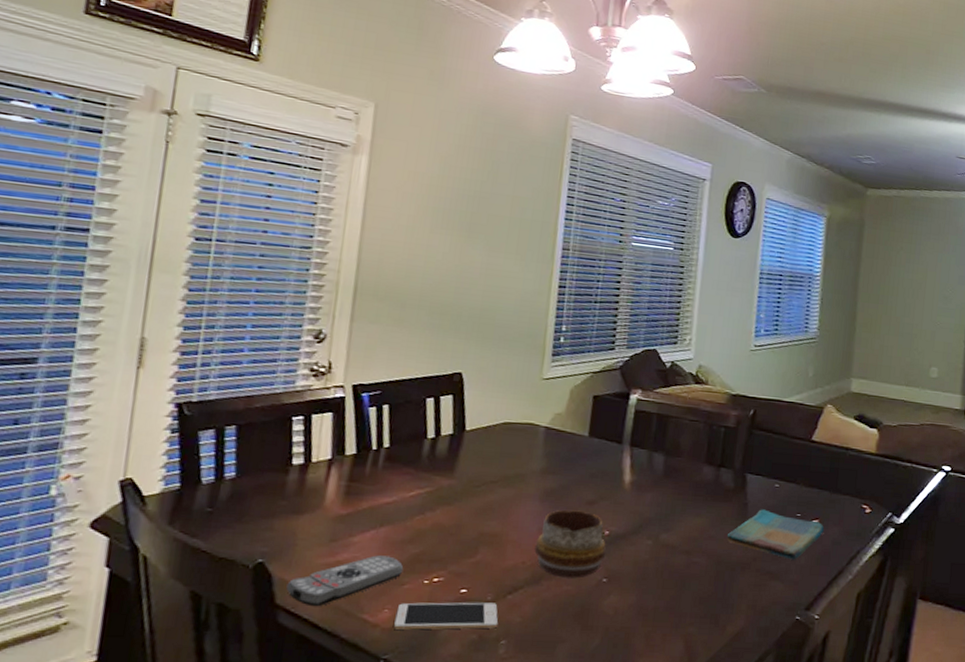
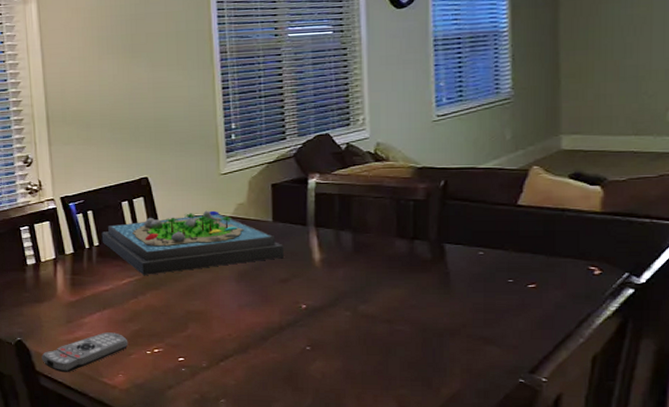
board game: none [394,417,596,487] -> present [101,210,284,275]
cell phone: present [394,602,499,630] -> none [129,368,216,391]
decorative bowl: present [534,509,607,578] -> none [238,288,306,347]
dish towel: present [726,509,825,560] -> none [429,277,544,325]

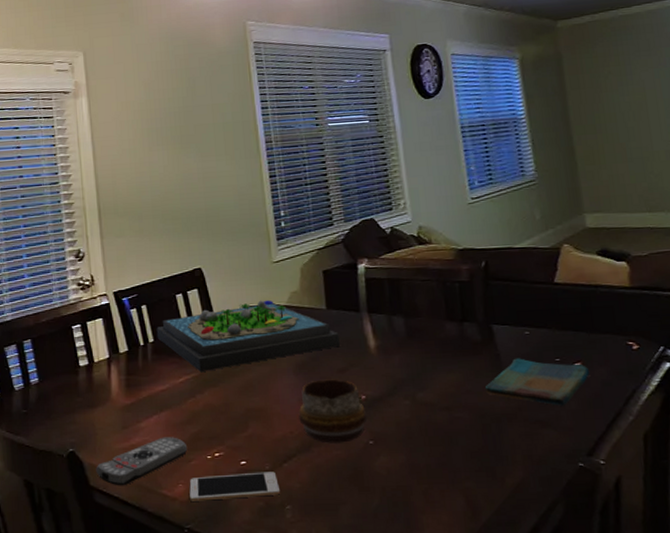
cell phone: none [129,368,216,391] -> present [189,471,281,501]
decorative bowl: none [238,288,306,347] -> present [298,379,367,443]
dish towel: none [429,277,544,325] -> present [485,358,590,406]

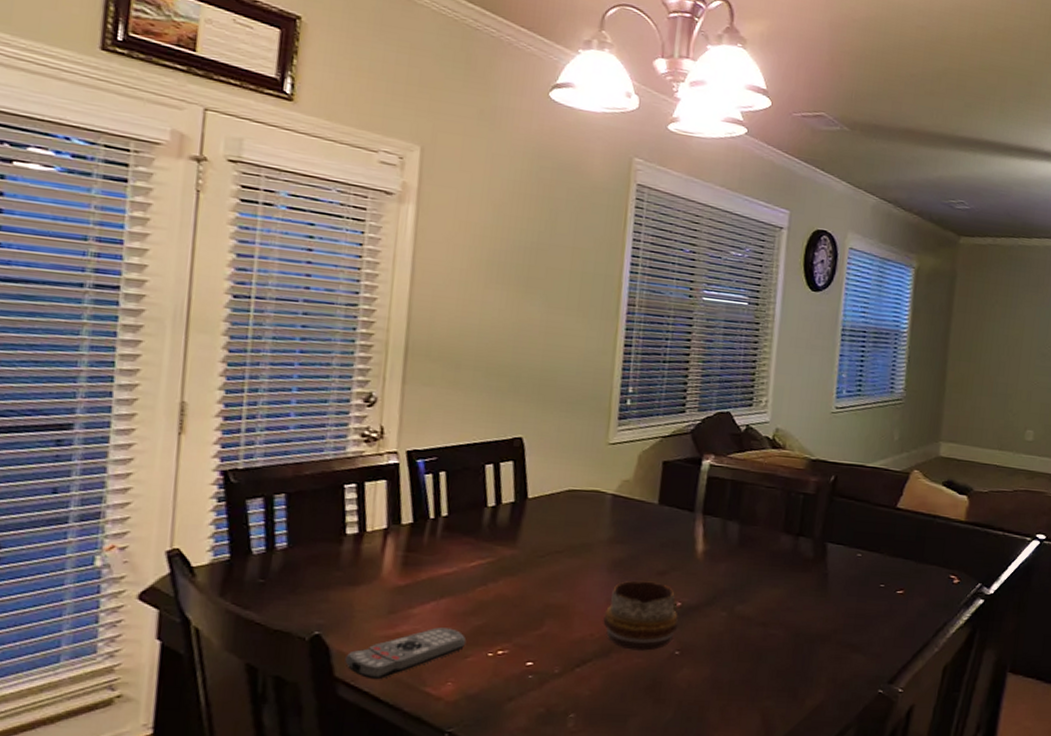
board game: present [156,300,340,372] -> none [452,484,666,558]
cell phone: present [189,471,281,501] -> none [458,675,567,703]
dish towel: present [485,358,590,406] -> none [805,579,910,632]

